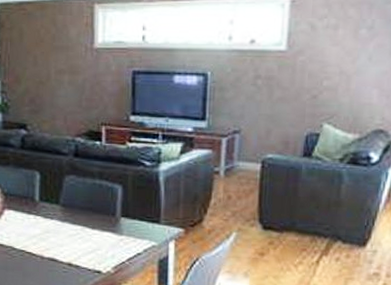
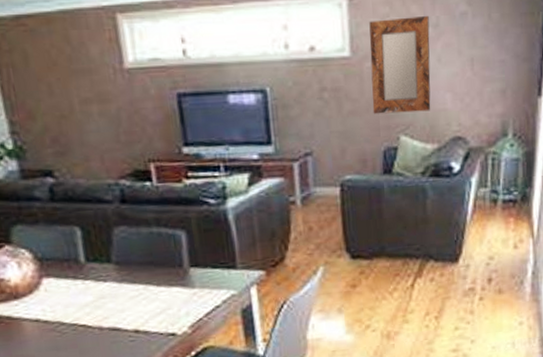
home mirror: none [300,19,365,104] -> present [369,16,431,115]

